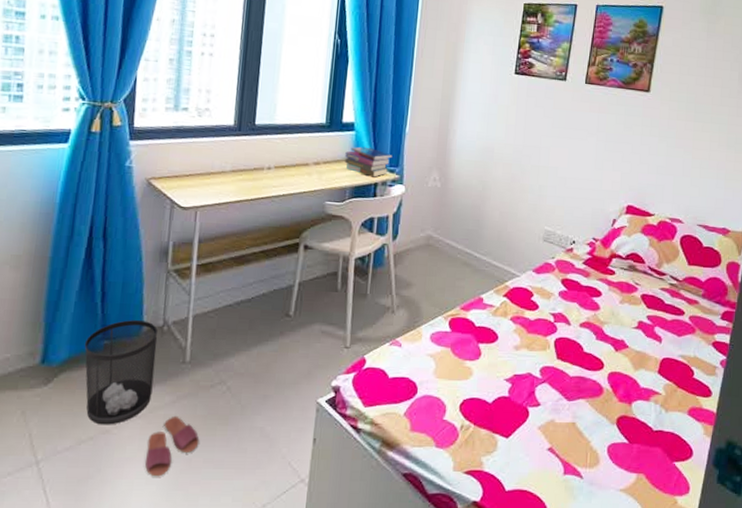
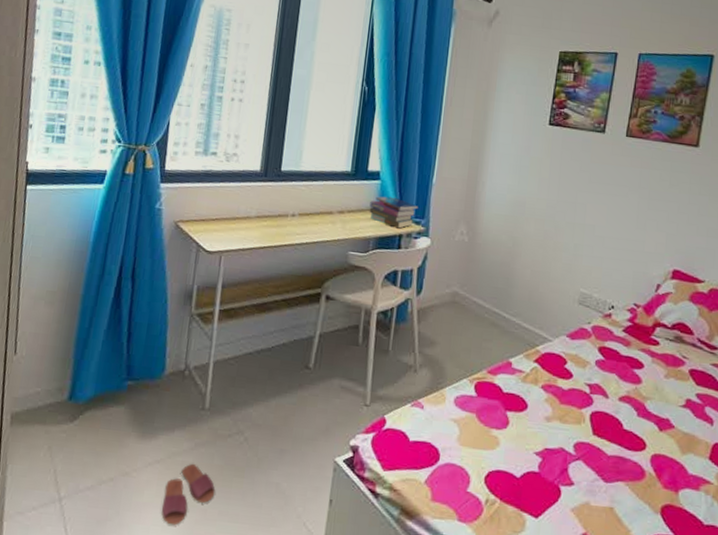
waste bin: present [84,320,158,425] -> none [108,362,179,468]

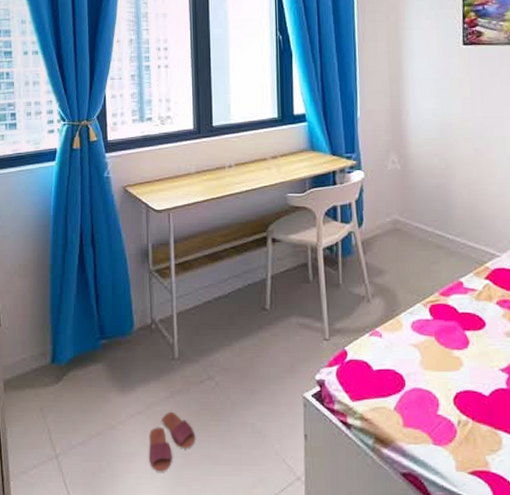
books: present [369,196,418,229] -> none [300,136,347,166]

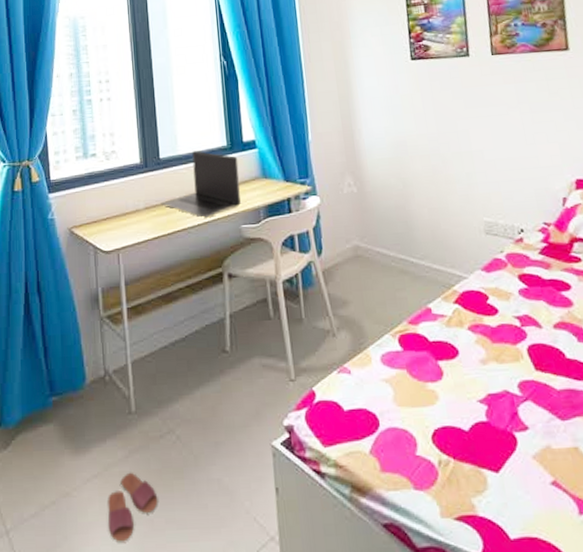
laptop computer: none [211,121,288,185] -> present [160,151,241,218]

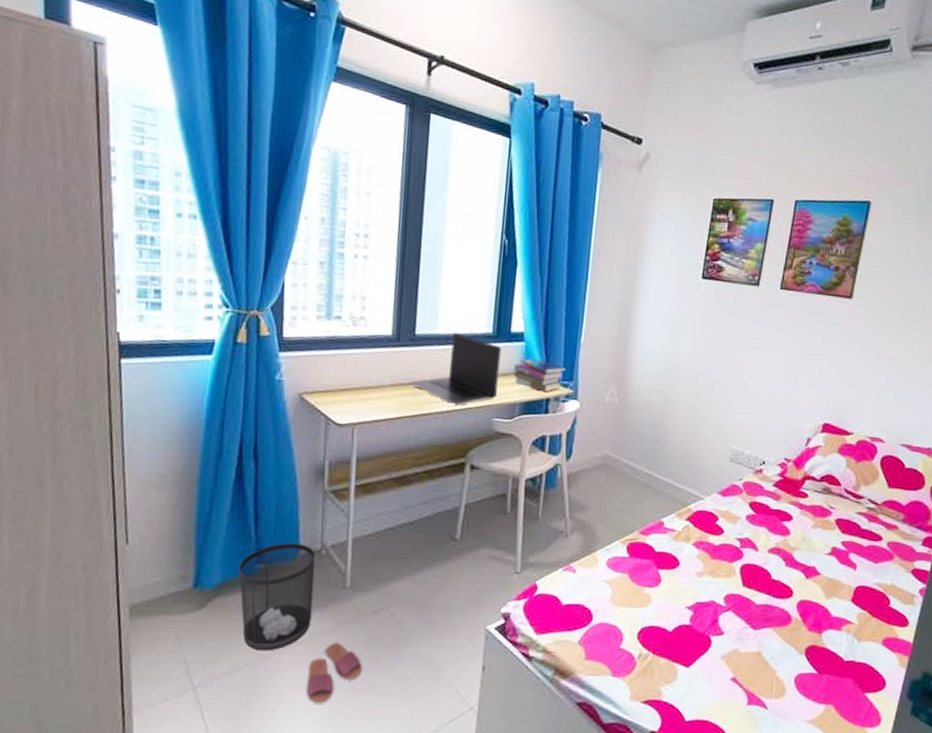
waste bin: none [34,372,104,488] -> present [238,543,316,651]
books: none [252,162,300,193] -> present [513,358,566,392]

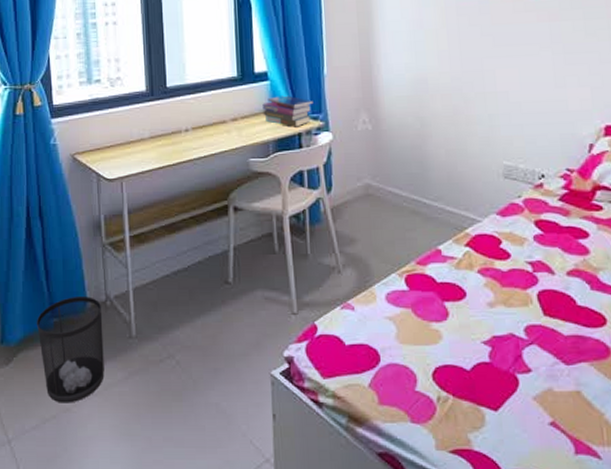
slippers: present [307,642,363,704] -> none [107,392,157,456]
laptop computer: present [409,333,502,405] -> none [166,80,250,150]

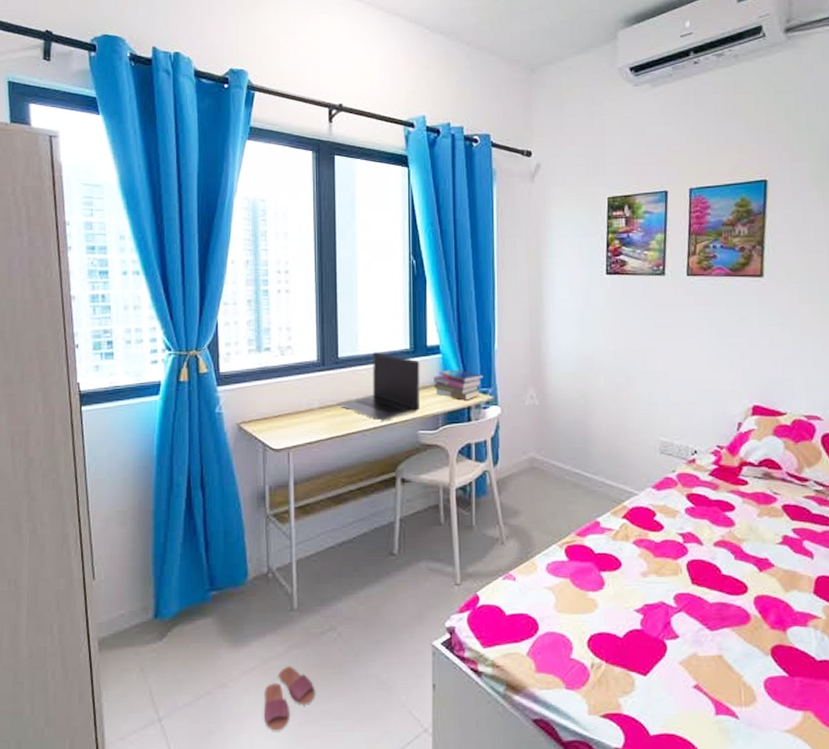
waste bin: present [36,296,105,403] -> none [193,569,264,679]
slippers: none [107,392,157,456] -> present [264,666,315,731]
laptop computer: none [166,80,250,150] -> present [336,352,421,421]

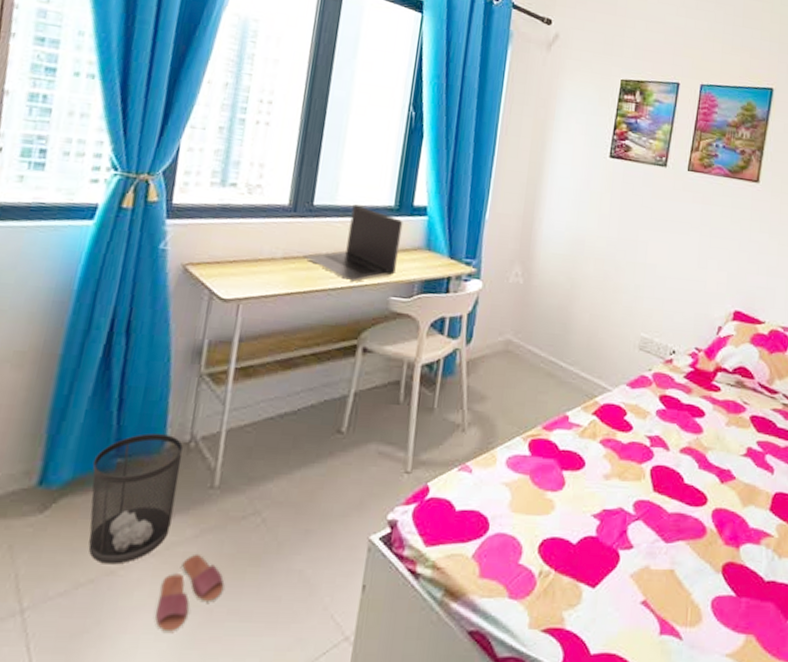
waste bin: none [193,569,264,679] -> present [88,433,183,565]
books: present [433,369,483,401] -> none [414,234,469,271]

